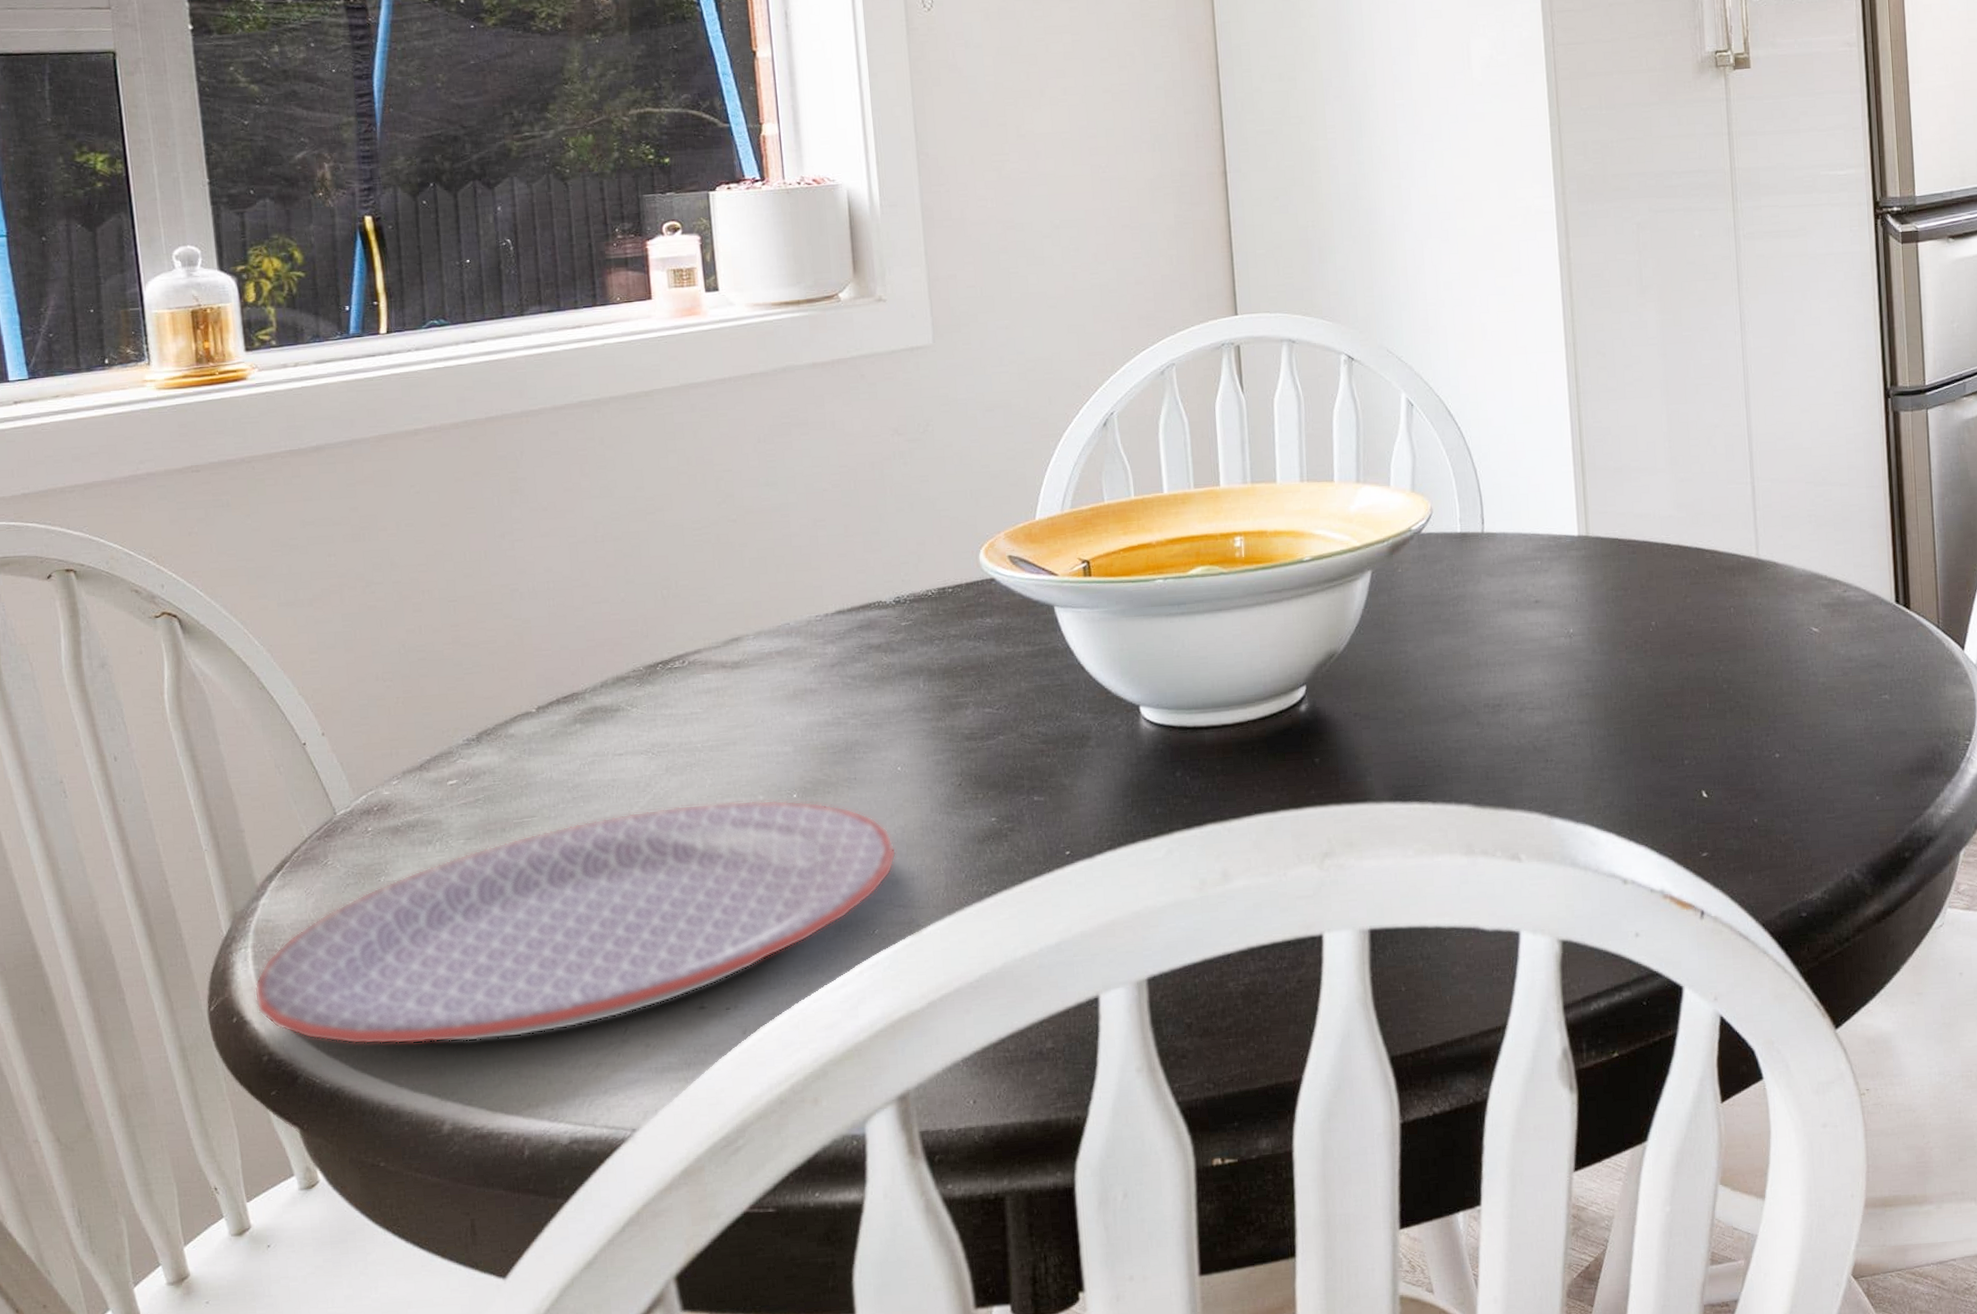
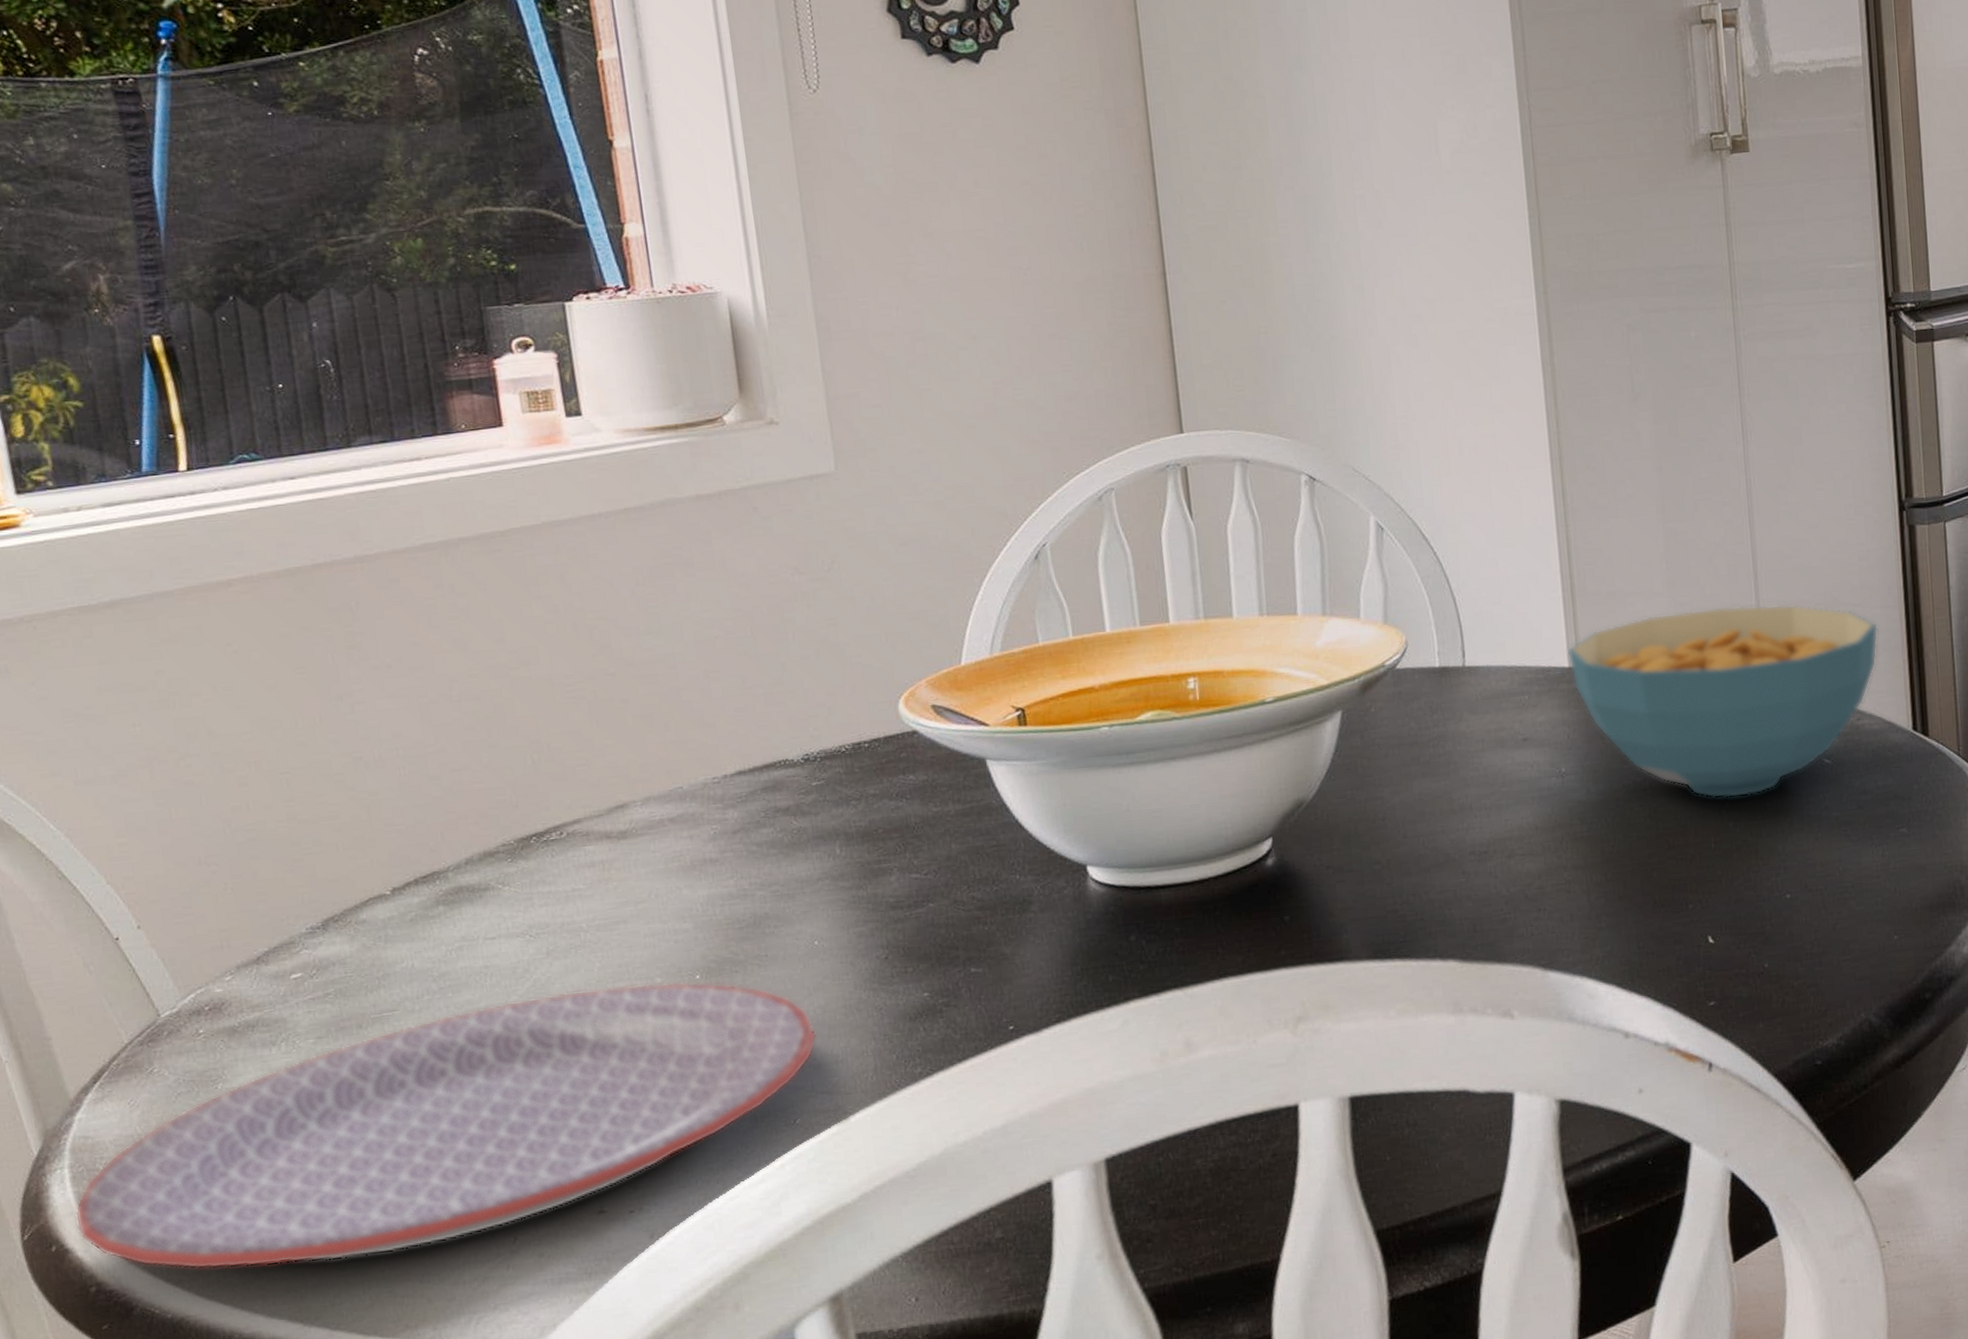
cereal bowl: none [1577,482,1865,662] -> present [1567,604,1879,799]

